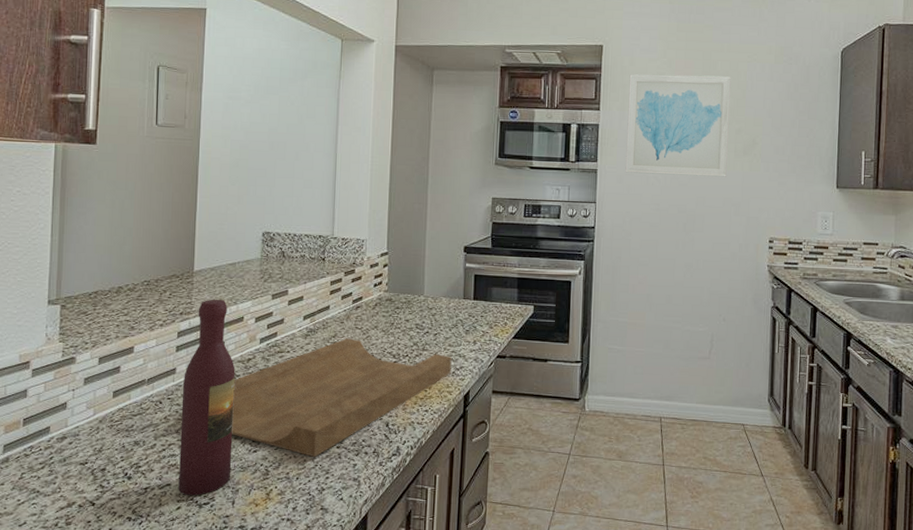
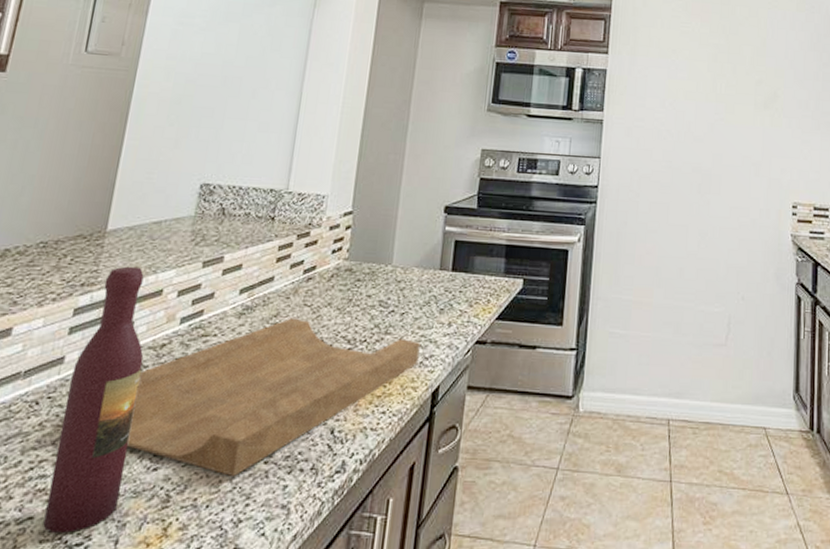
wall art: present [625,74,731,177] -> none [634,16,751,133]

